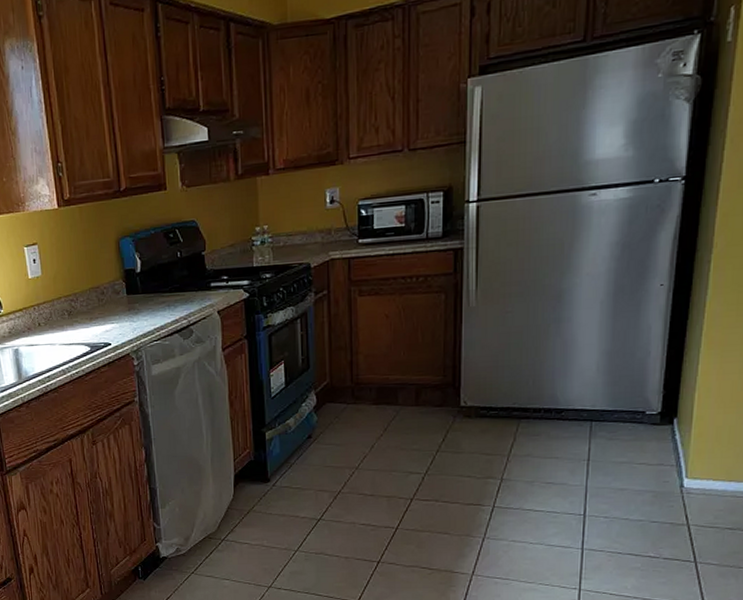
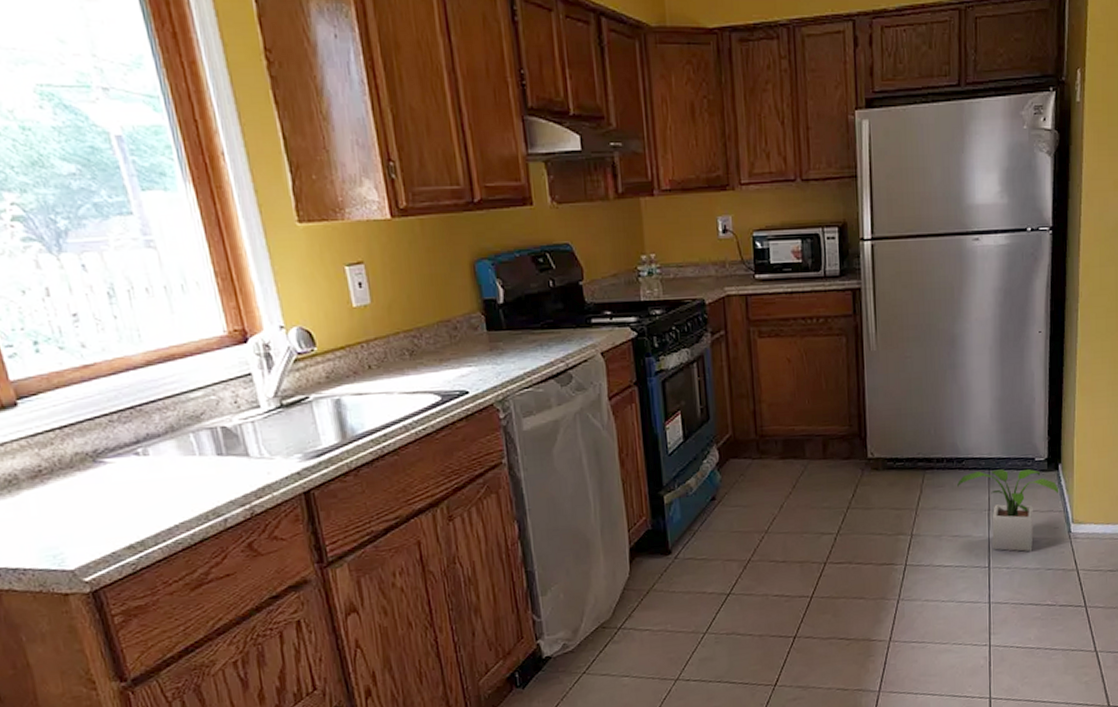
potted plant: none [555,421,673,503] -> present [957,469,1059,552]

